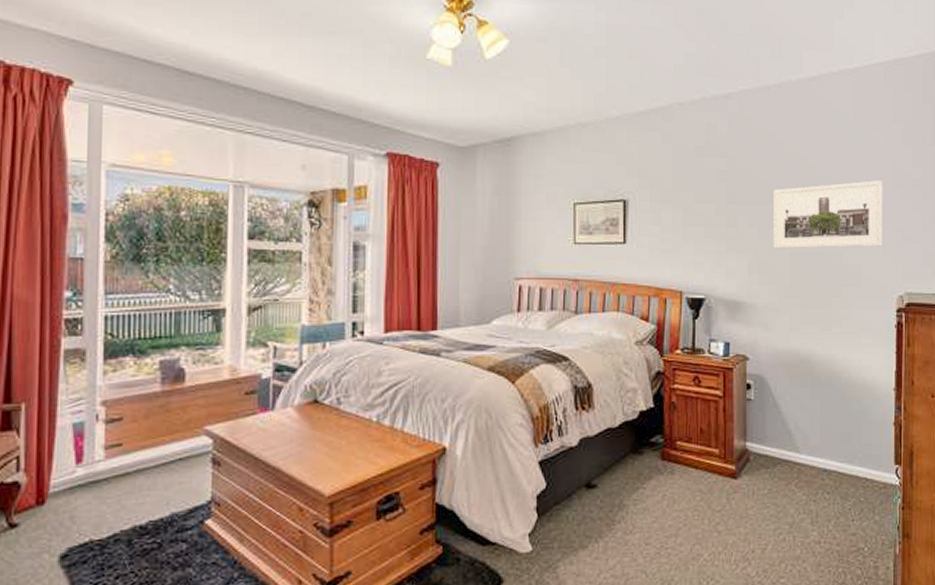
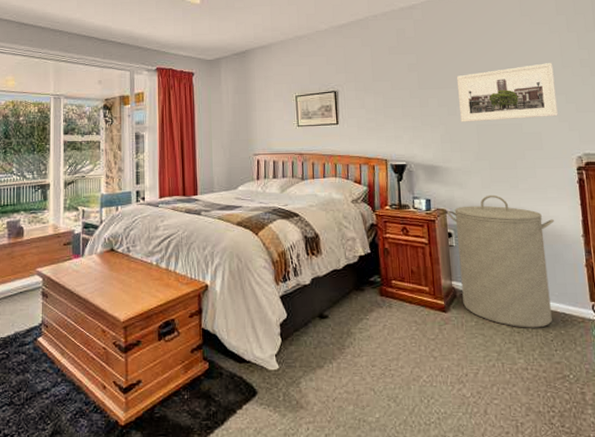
laundry hamper: none [748,338,866,496] -> present [447,194,554,328]

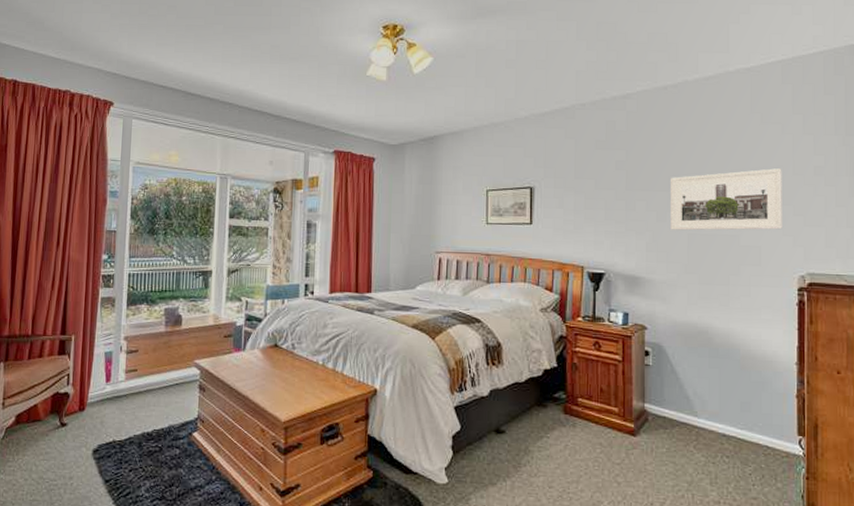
laundry hamper: present [447,194,554,328] -> none [646,312,766,460]

